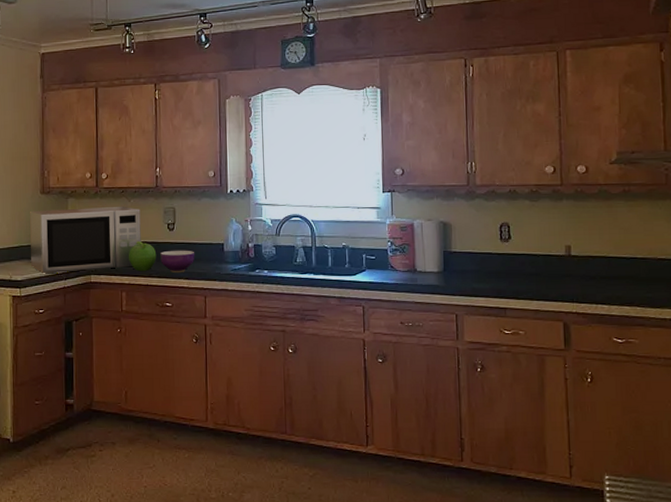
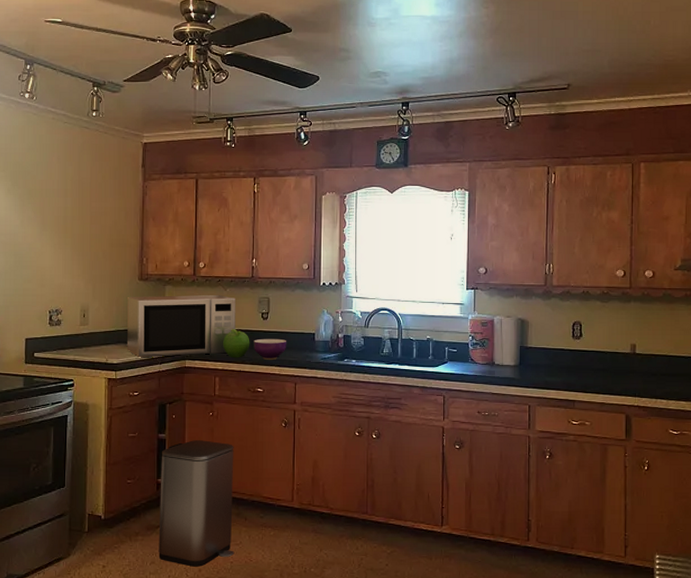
pedal bin: none [69,358,148,492] -> present [158,440,235,567]

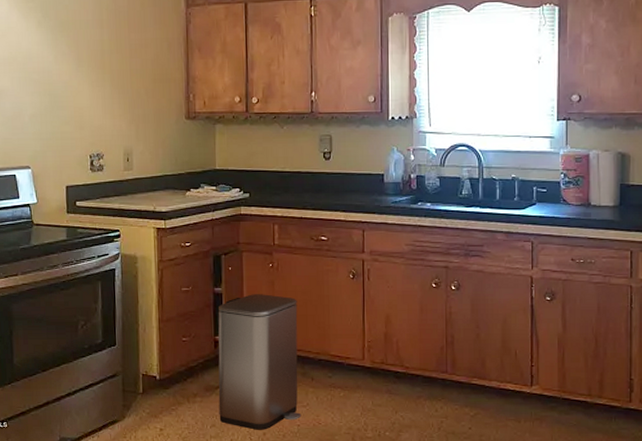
microwave: present [127,294,236,358] -> none [174,133,295,205]
fruit: present [222,328,250,358] -> none [280,170,312,204]
bowl: present [254,338,287,361] -> none [315,180,353,206]

